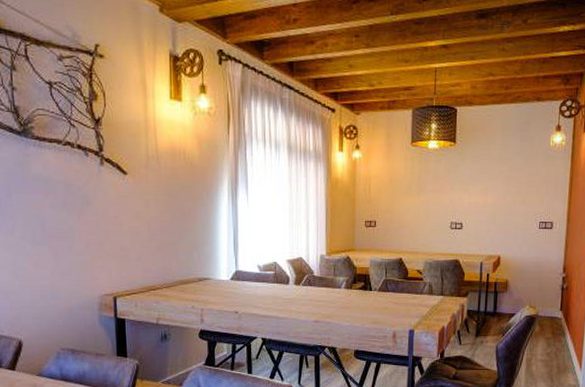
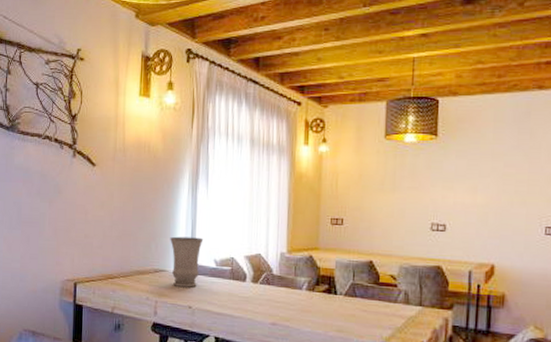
vase: none [212,244,246,293] -> present [170,236,204,288]

